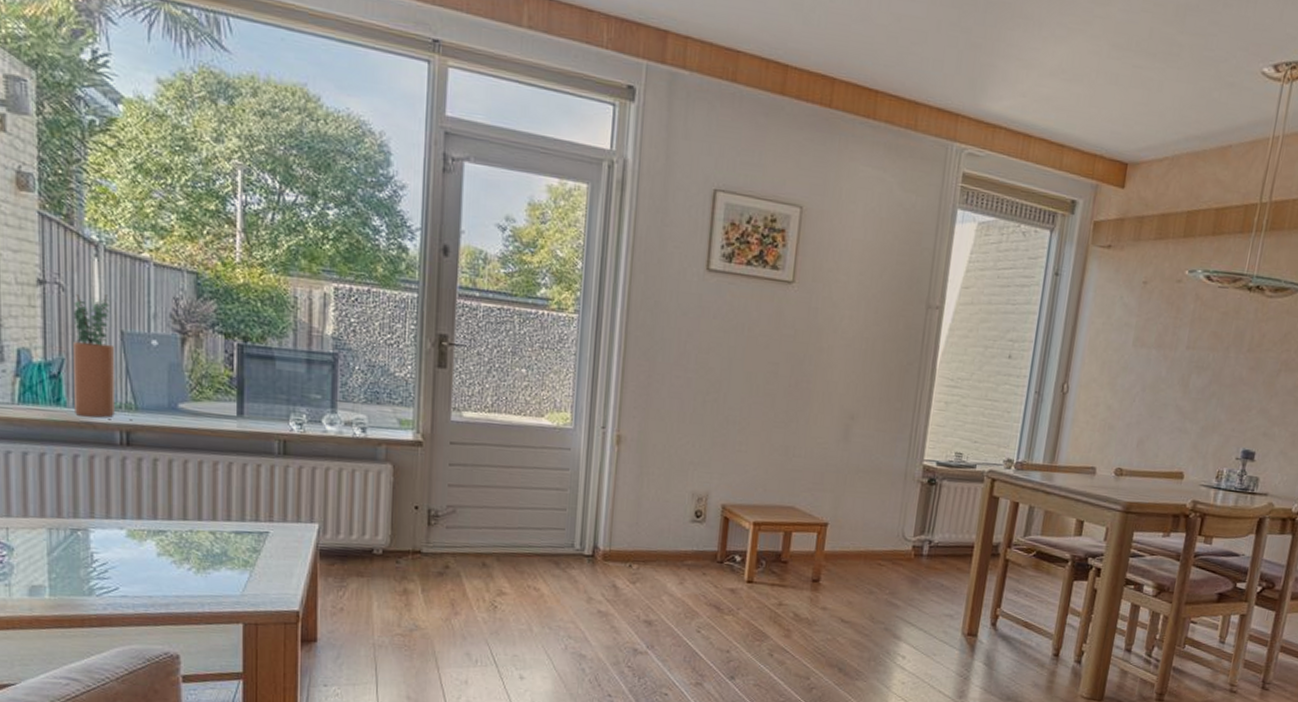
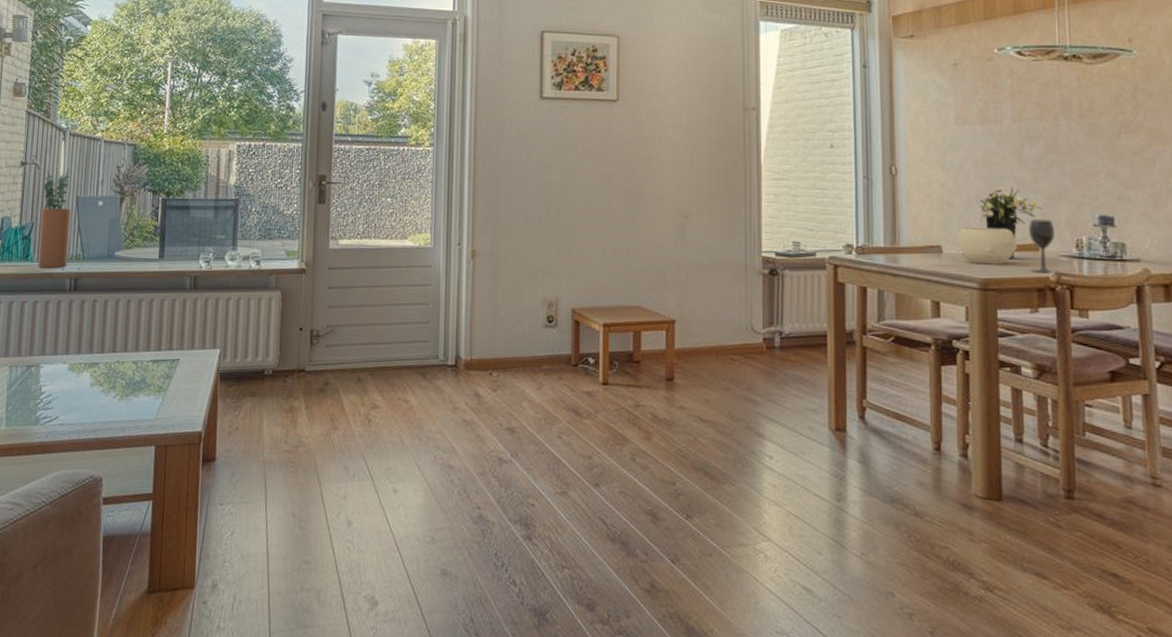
bowl: none [1112,450,1165,490] -> present [958,226,1018,265]
flower arrangement: none [1138,415,1195,486] -> present [979,187,1043,260]
wine glass: none [1173,448,1202,501] -> present [1029,219,1056,273]

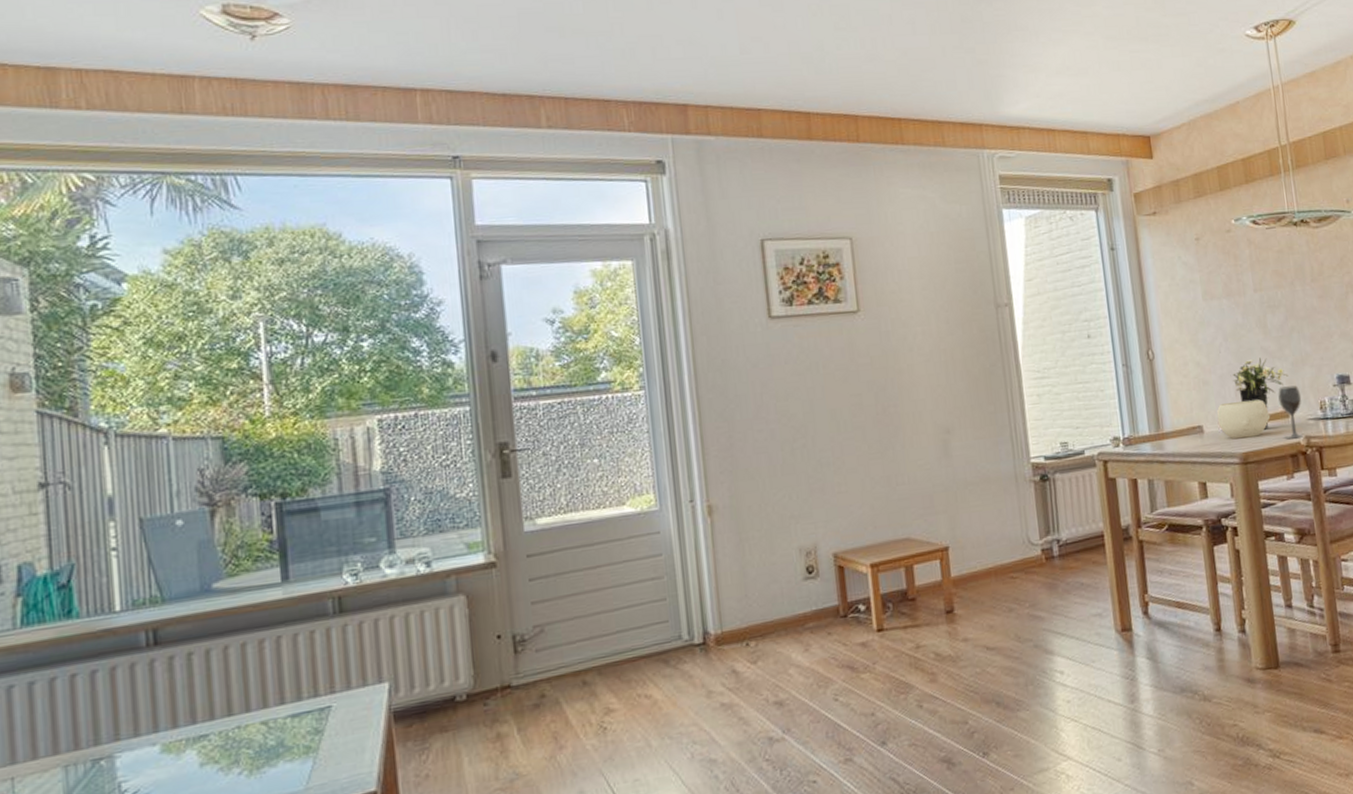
vase: present [38,169,72,270] -> none [82,482,138,626]

